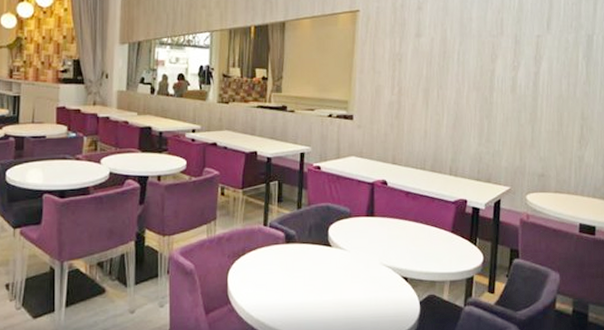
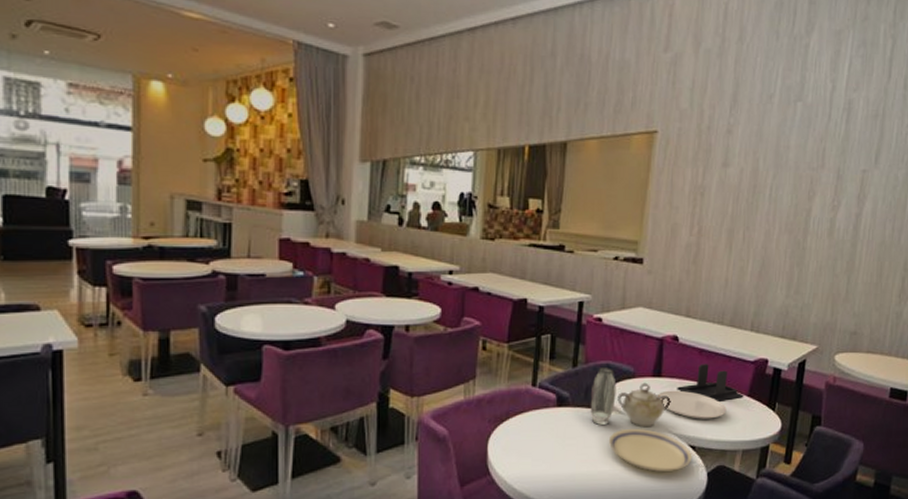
vase: none [313,209,336,259] -> present [590,368,617,425]
plate: none [332,261,406,302] -> present [609,428,693,473]
sugar bowl: none [337,221,384,261] -> present [617,382,671,428]
plate: none [371,228,433,254] -> present [657,390,727,419]
napkin holder: none [388,204,448,237] -> present [677,364,744,401]

